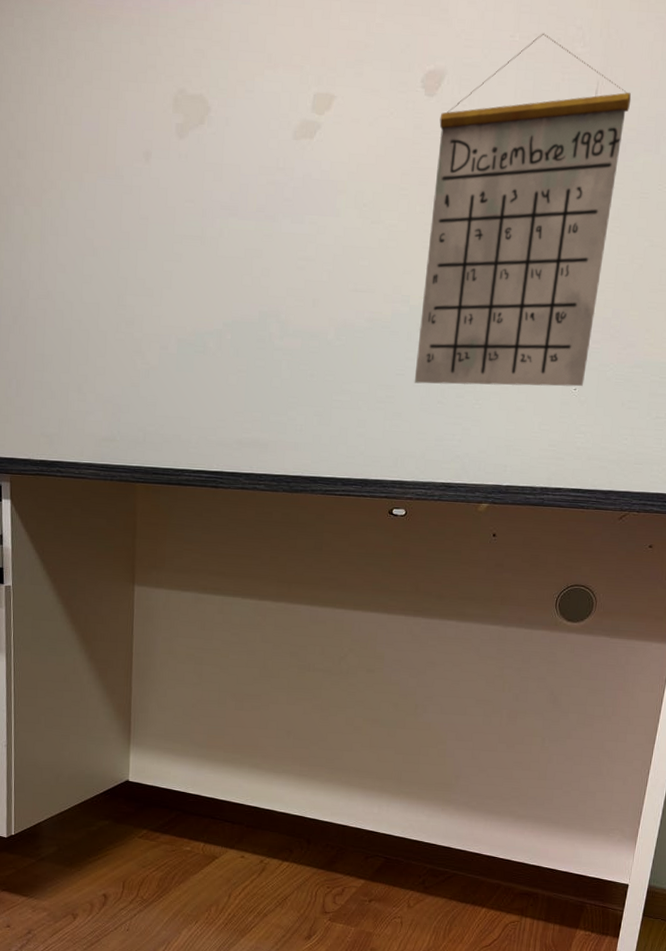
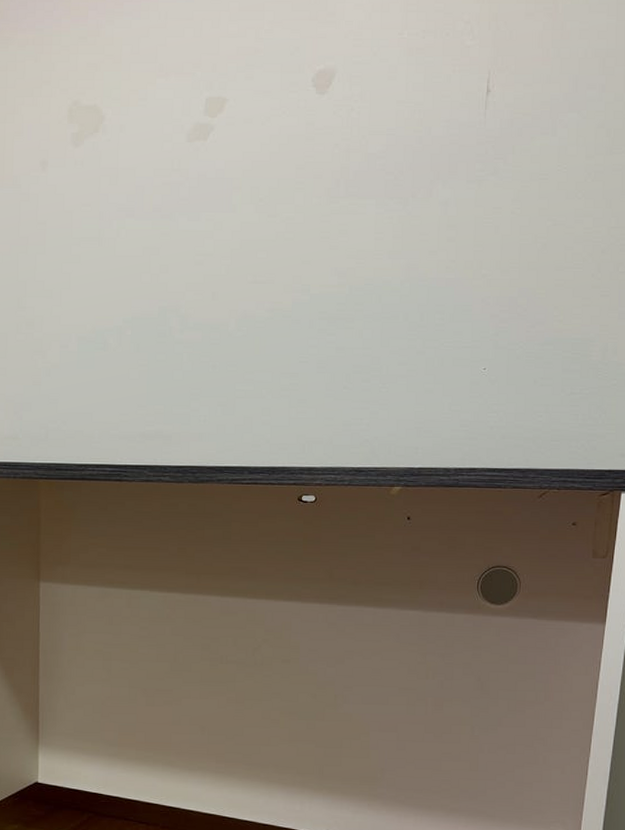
calendar: present [414,33,632,387] -> none [318,29,524,370]

